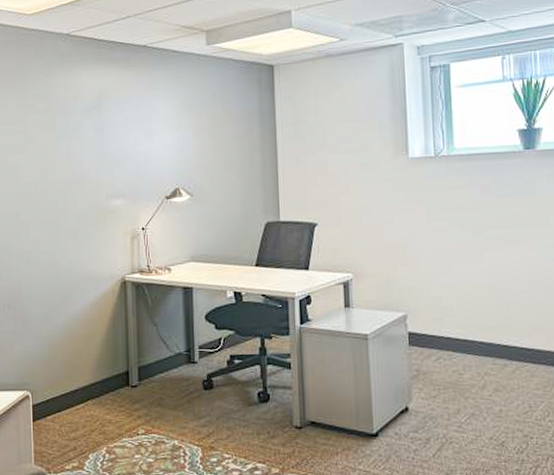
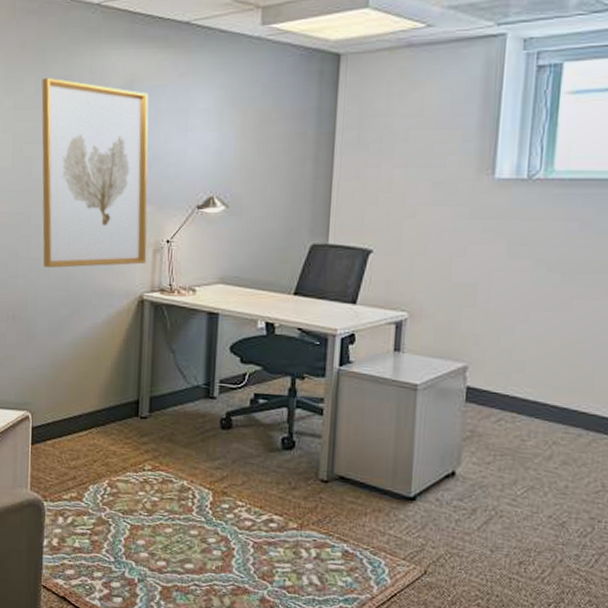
wall art: none [23,97,126,259] -> present [41,78,149,268]

